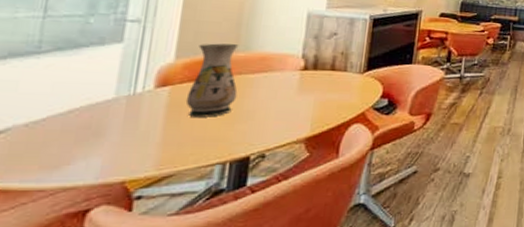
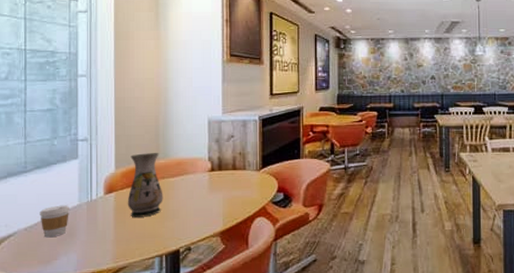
coffee cup: none [51,97,100,137] -> present [40,205,69,238]

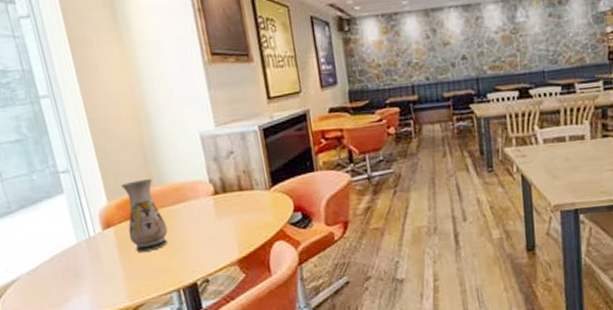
coffee cup: present [40,205,69,238] -> none [38,244,72,281]

